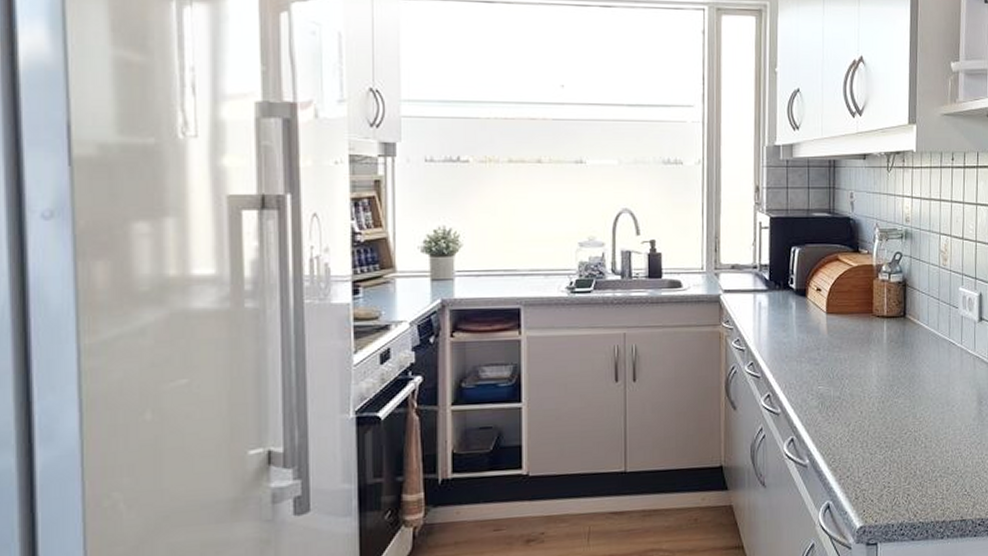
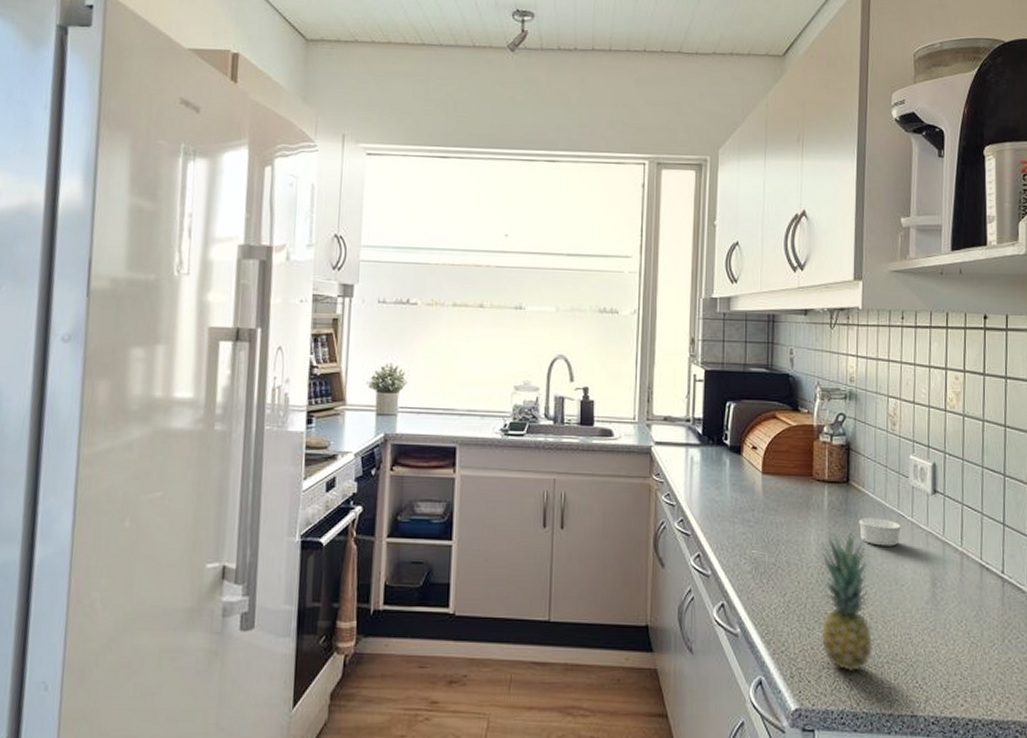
fruit: none [881,359,927,488] -> present [821,529,872,671]
ramekin: none [915,347,952,373] -> present [859,518,901,546]

